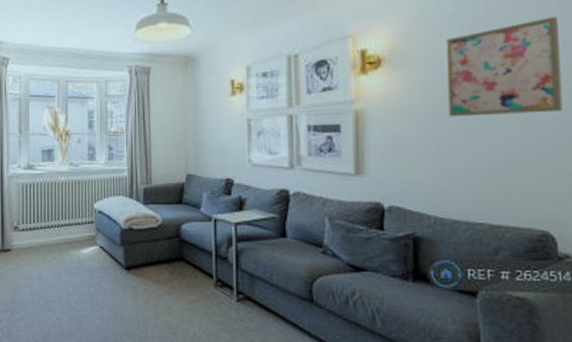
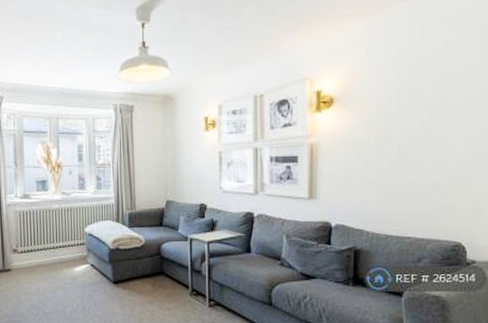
wall art: present [445,17,563,117] -> none [387,63,480,149]

